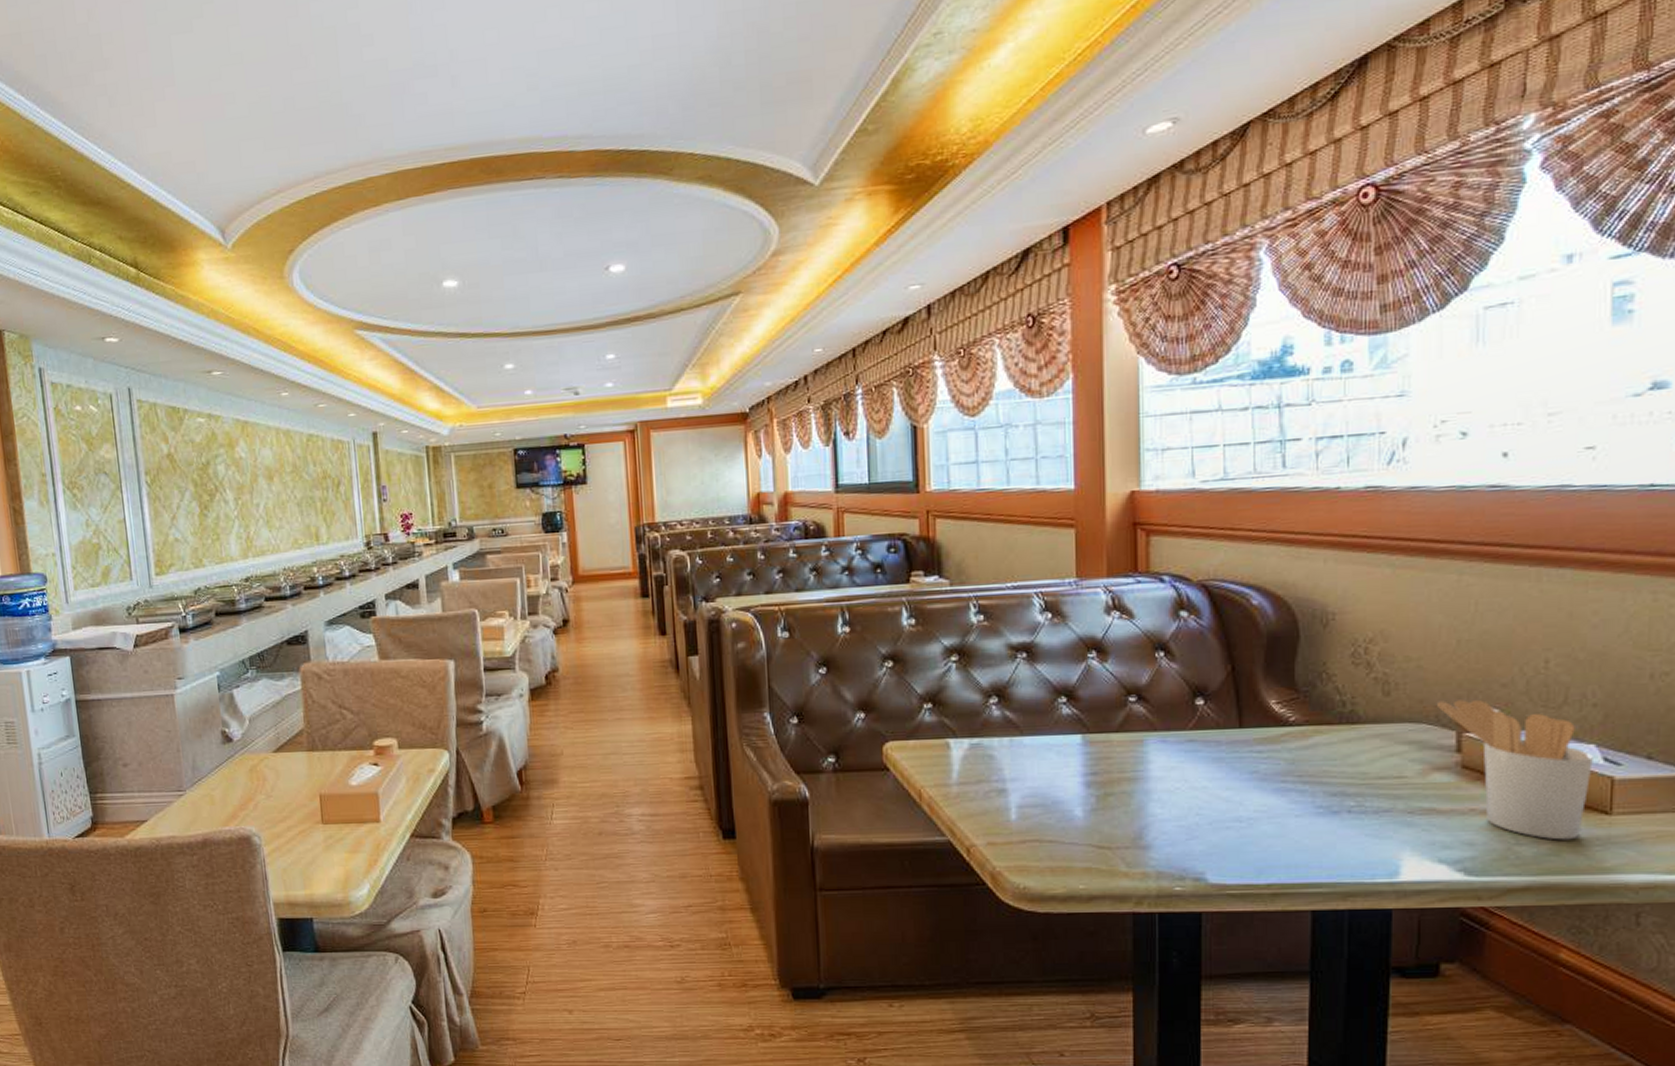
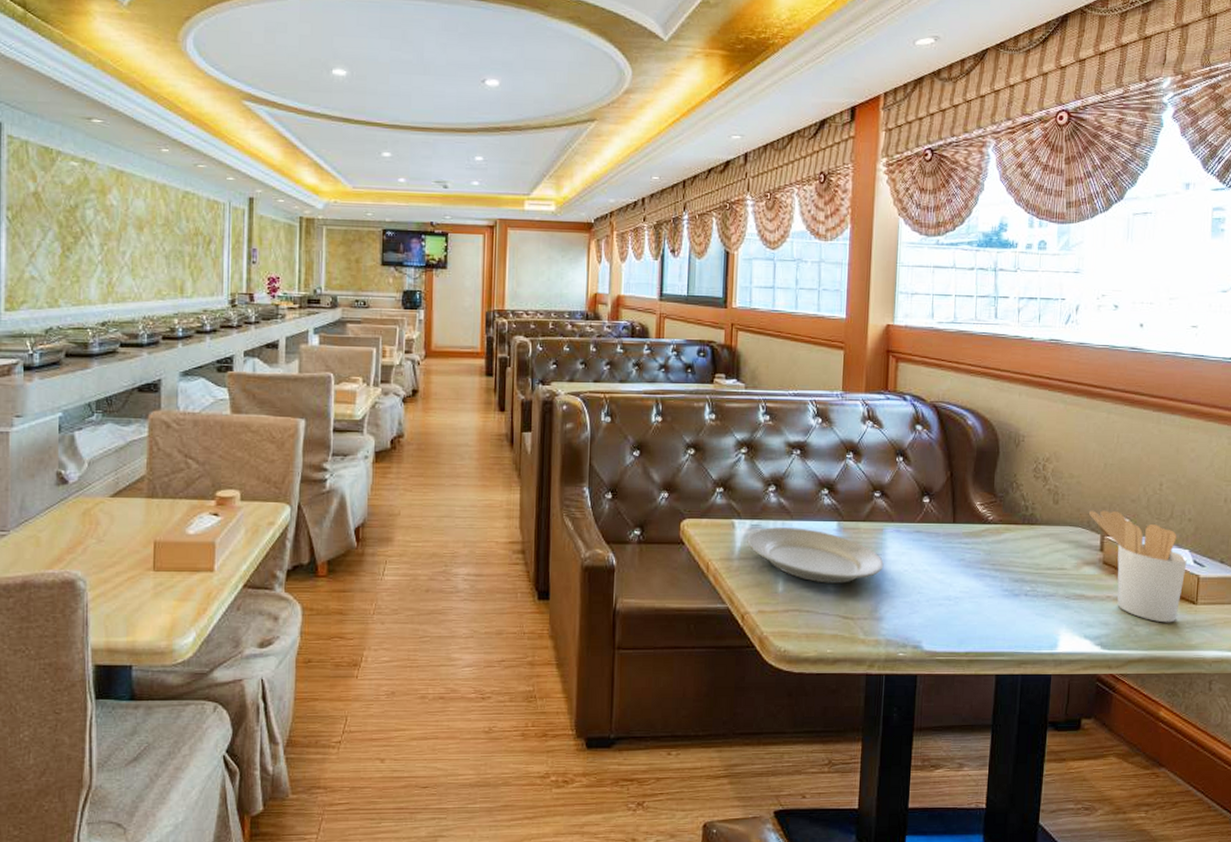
plate: none [967,744,1147,808] -> present [747,527,884,583]

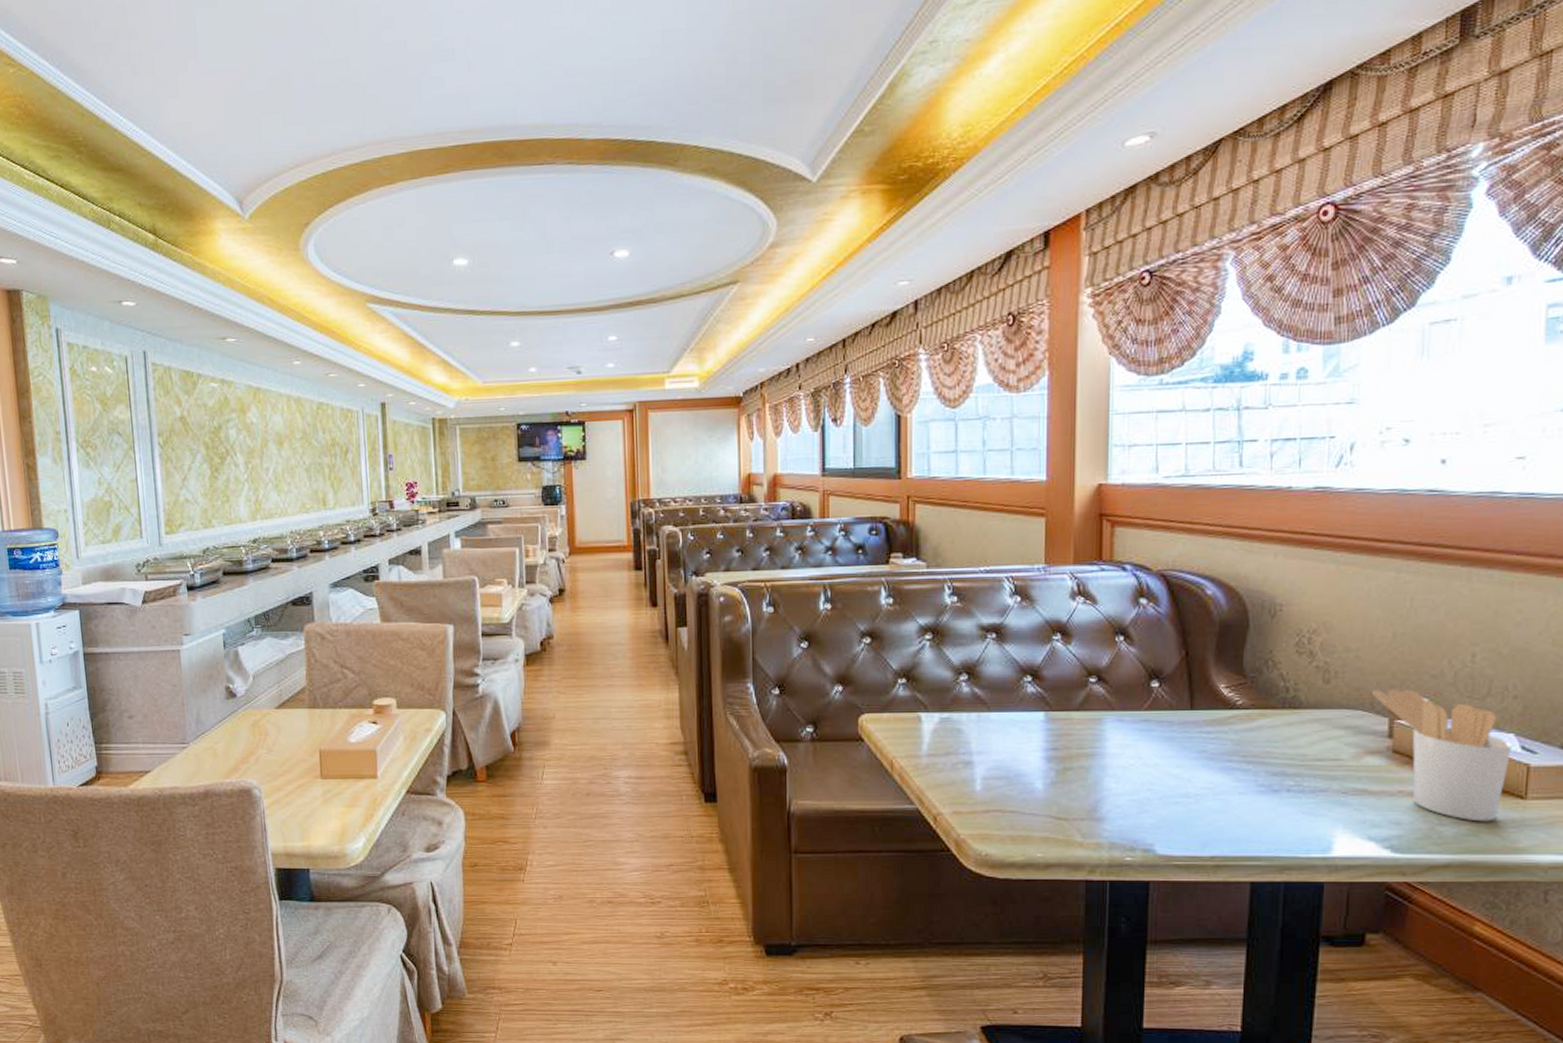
plate: present [747,527,884,583] -> none [937,720,1104,781]

